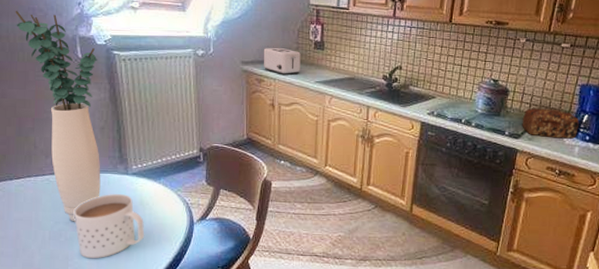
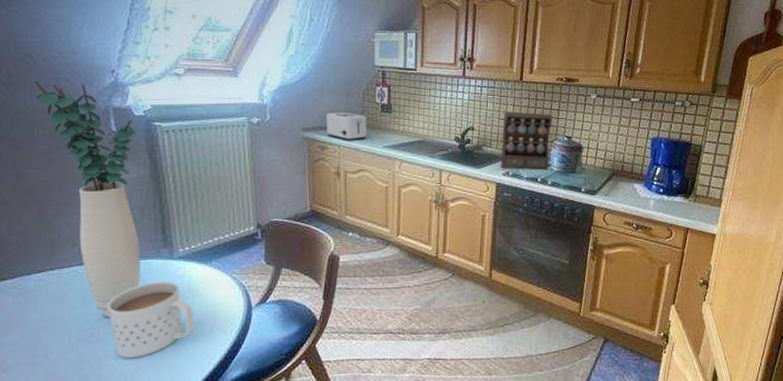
spice rack: none [425,52,481,112] -> present [500,111,554,171]
bread loaf: present [522,108,579,139] -> none [597,163,652,193]

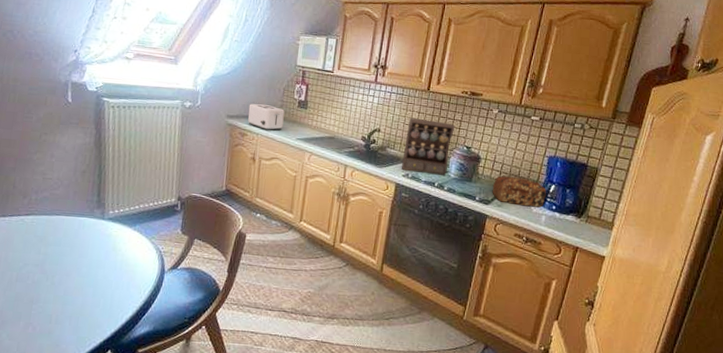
vase: present [34,81,141,318] -> none [11,54,87,265]
mug: present [107,282,195,359] -> none [44,238,115,304]
bread loaf: none [597,163,652,193] -> present [492,176,546,208]

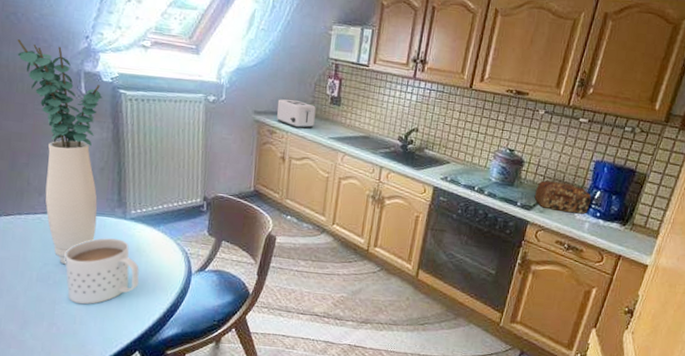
vase: none [11,54,87,265] -> present [17,39,103,265]
mug: none [44,238,115,304] -> present [64,238,140,305]
spice rack: present [401,117,456,177] -> none [439,117,499,181]

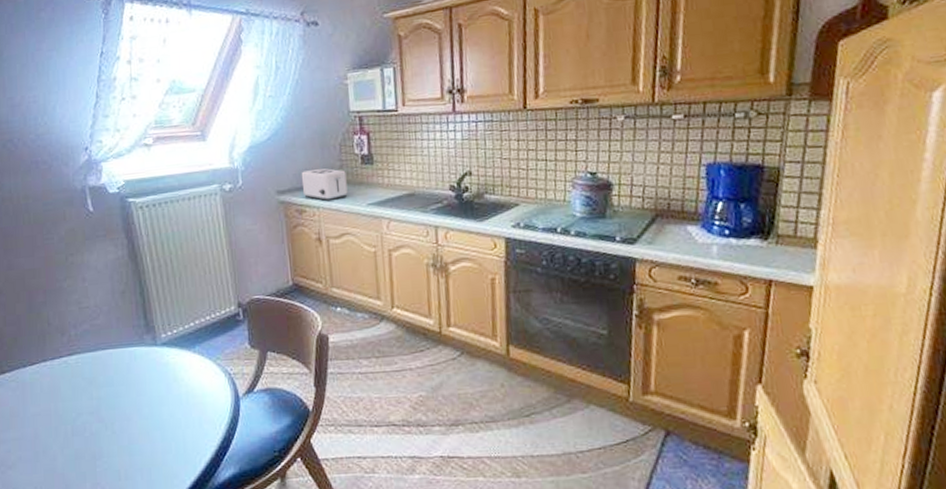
vase: present [17,39,103,265] -> none [17,165,127,412]
mug: present [64,238,140,305] -> none [97,370,183,456]
bread loaf: present [534,180,591,214] -> none [635,199,713,238]

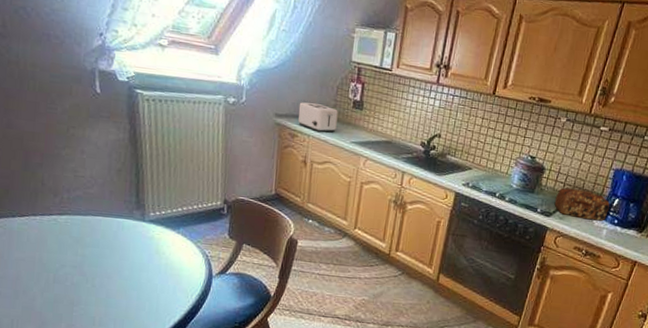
bread loaf: none [635,199,713,238] -> present [554,188,610,221]

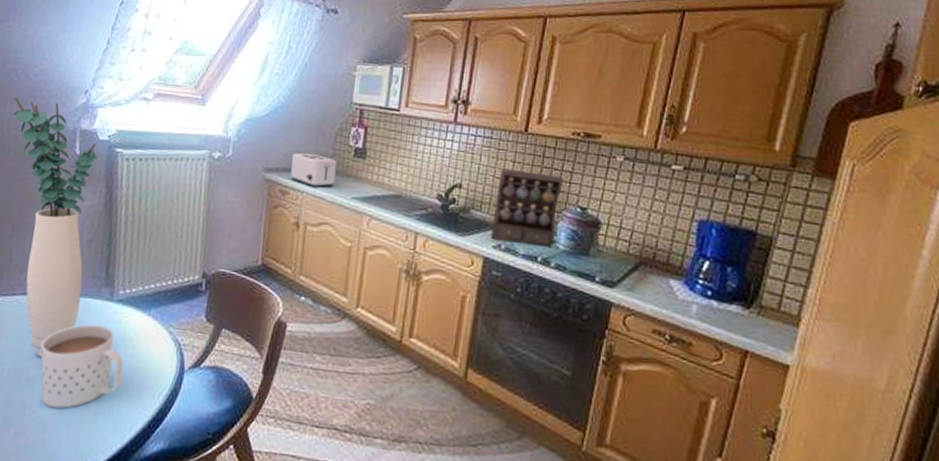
vase: none [27,35,118,267] -> present [13,97,98,358]
mug: none [82,240,159,307] -> present [40,324,124,409]
spice rack: none [461,123,521,187] -> present [490,168,565,249]
bread loaf: present [554,188,610,221] -> none [618,247,697,293]

